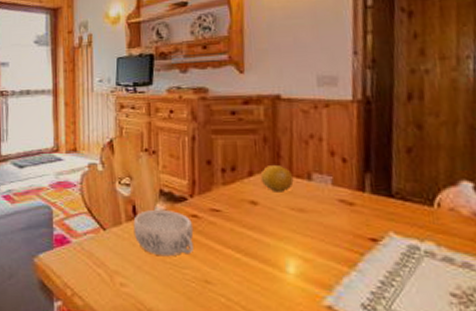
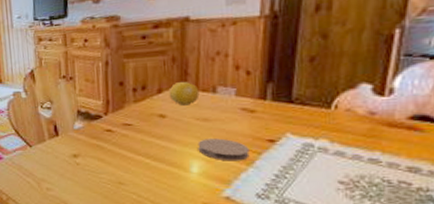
decorative bowl: present [133,209,194,257] -> none [55,126,109,165]
coaster: none [293,233,351,262] -> present [198,138,250,161]

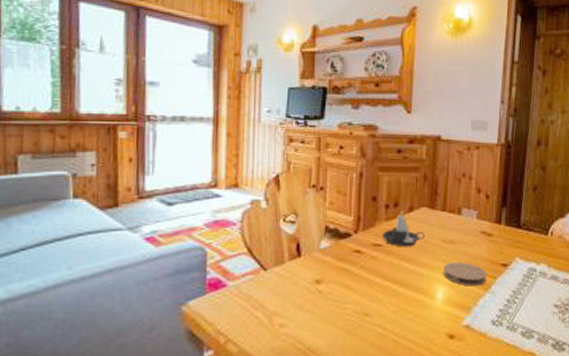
candle: none [132,91,176,126] -> present [382,209,425,247]
fruit: present [168,81,200,106] -> none [419,200,447,226]

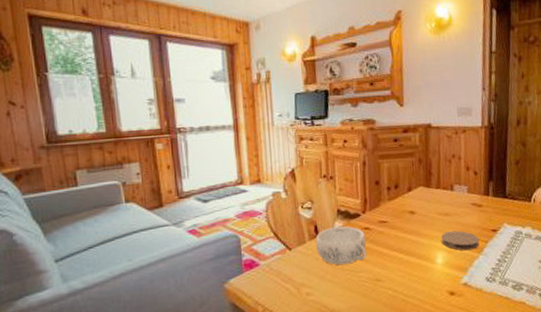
decorative bowl: none [296,246,356,293] -> present [315,226,367,266]
candle: present [382,209,425,247] -> none [387,190,423,222]

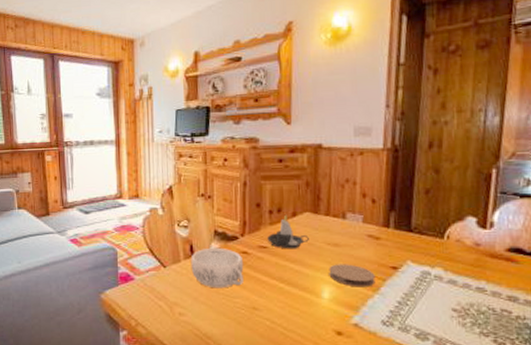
candle: none [387,190,423,222] -> present [267,214,309,249]

